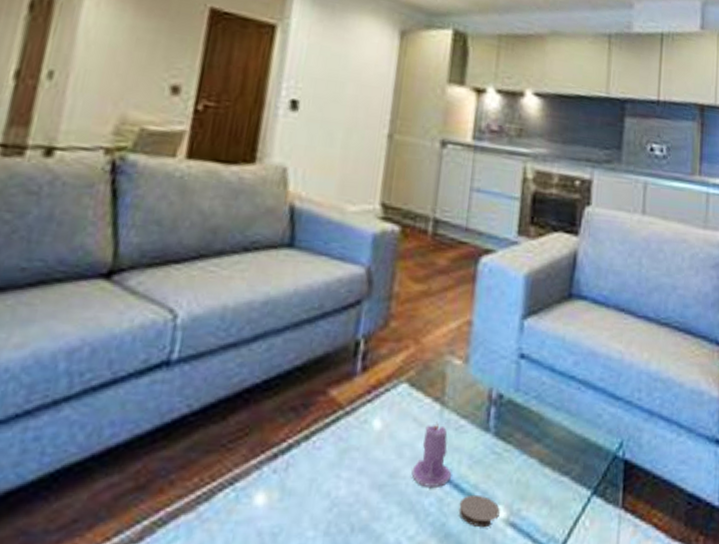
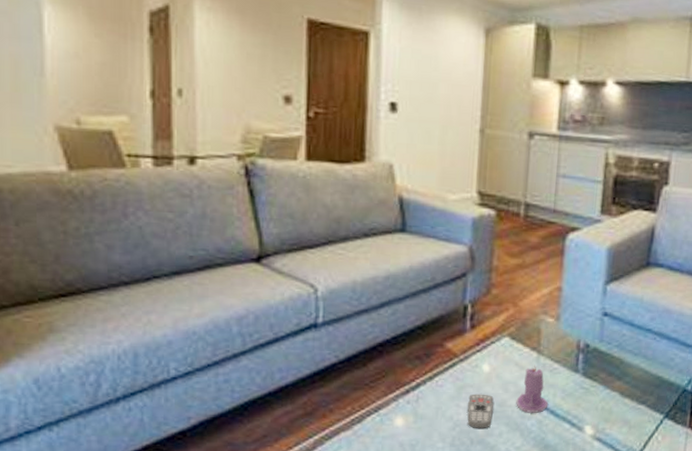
remote control: none [348,459,384,511] -> present [467,394,494,429]
coaster: present [458,494,500,528] -> none [555,418,588,441]

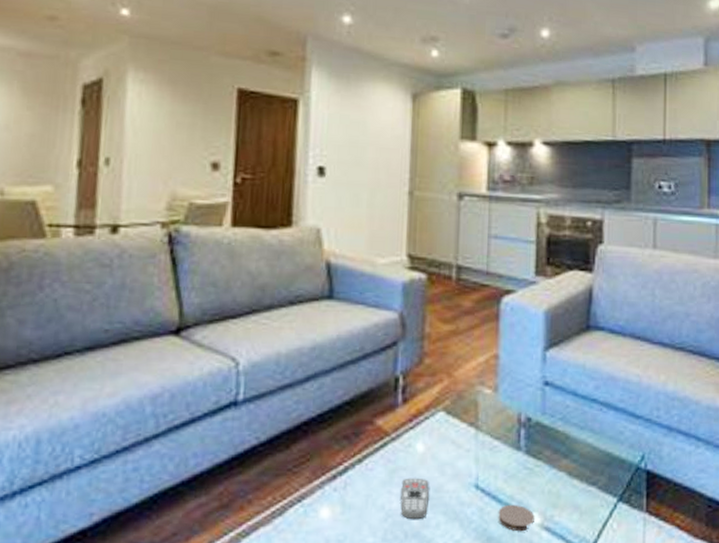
candle: present [516,365,549,413] -> none [454,442,490,499]
coaster: none [555,418,588,441] -> present [498,504,535,532]

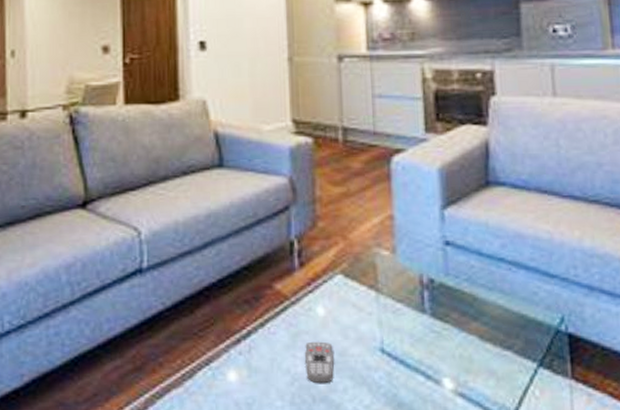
coaster: present [498,504,535,532] -> none [407,368,447,398]

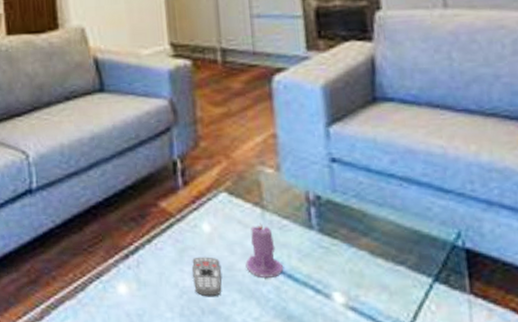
candle: none [358,305,396,363] -> present [245,222,284,277]

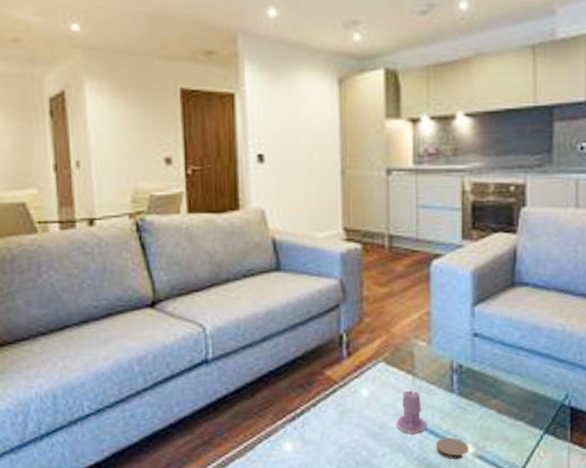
remote control: present [192,257,222,297] -> none [351,417,375,452]
coaster: none [296,283,338,311] -> present [436,437,468,460]

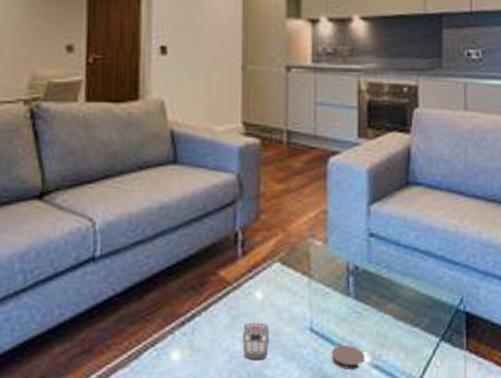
remote control: none [351,417,375,452] -> present [243,322,268,361]
candle: present [396,387,428,434] -> none [291,290,323,341]

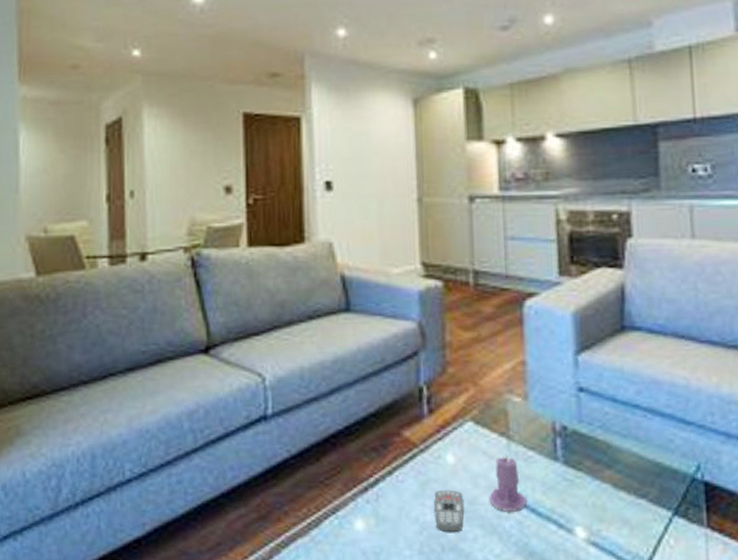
candle: none [291,290,323,341] -> present [489,453,528,512]
coaster: present [331,345,365,370] -> none [538,517,580,547]

